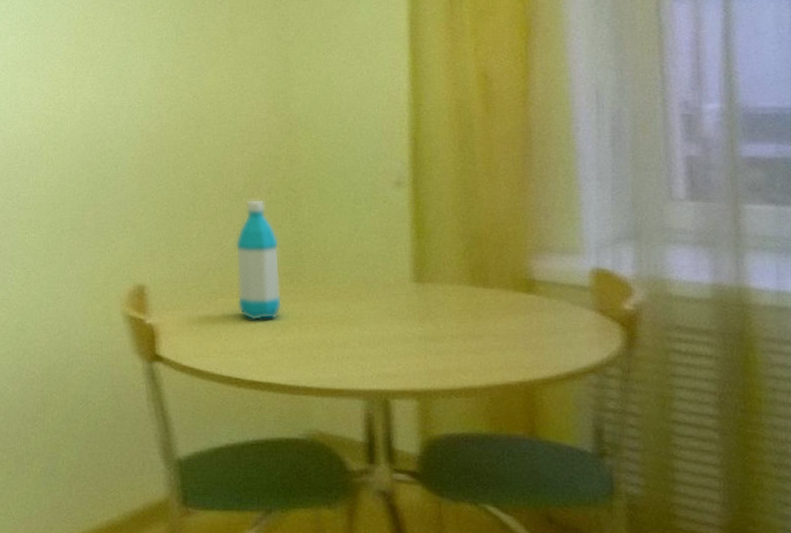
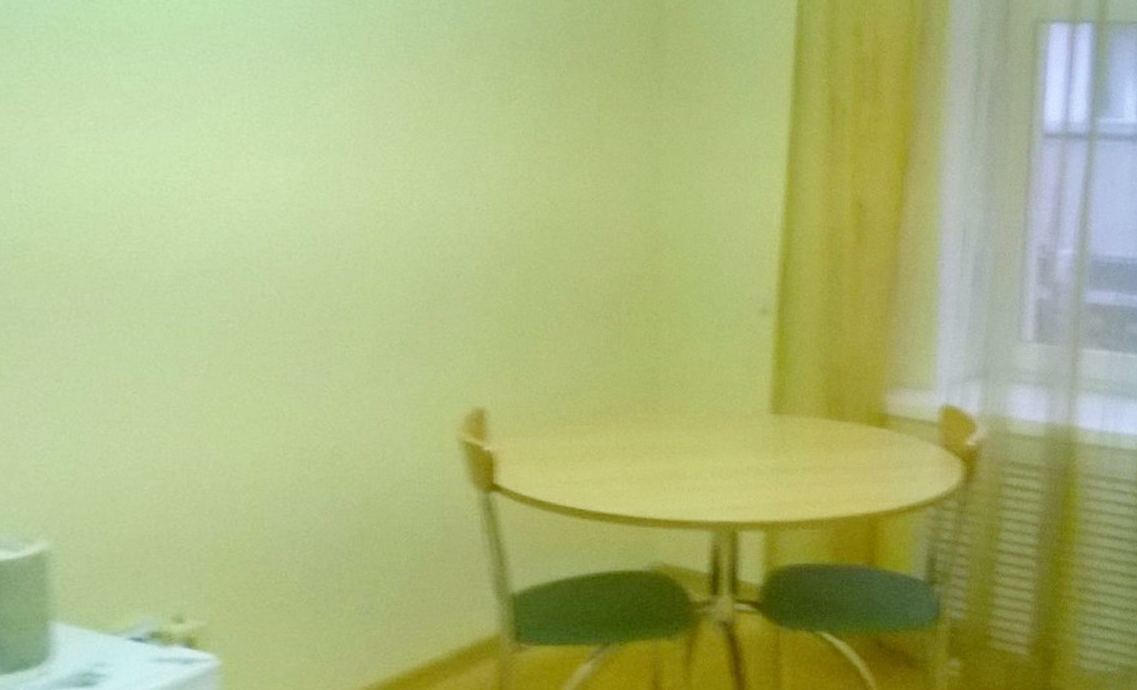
water bottle: present [235,198,282,321] -> none [586,320,635,450]

